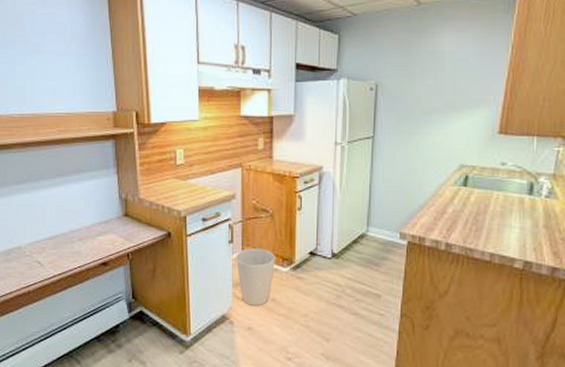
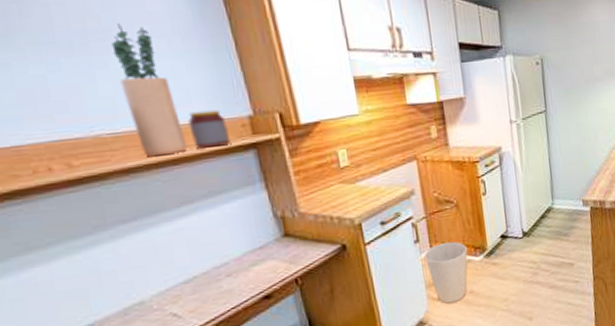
vase: none [30,31,67,136] -> present [111,23,188,158]
jar: none [70,104,98,134] -> present [188,109,231,149]

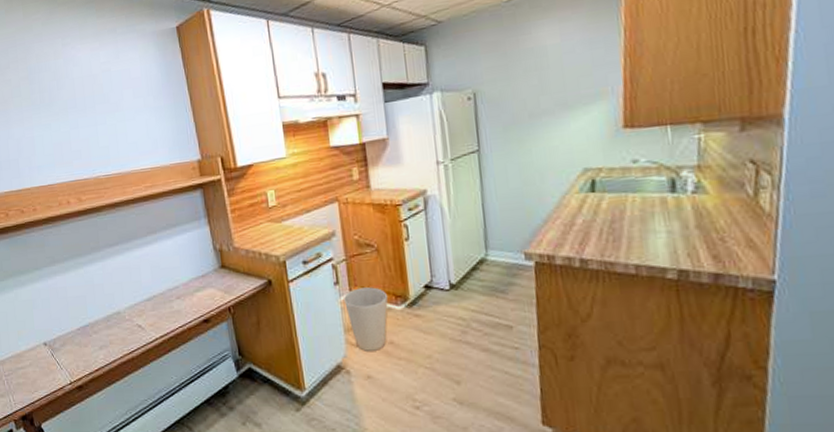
vase: present [111,23,188,158] -> none [108,89,154,195]
jar: present [188,109,231,149] -> none [155,155,184,188]

